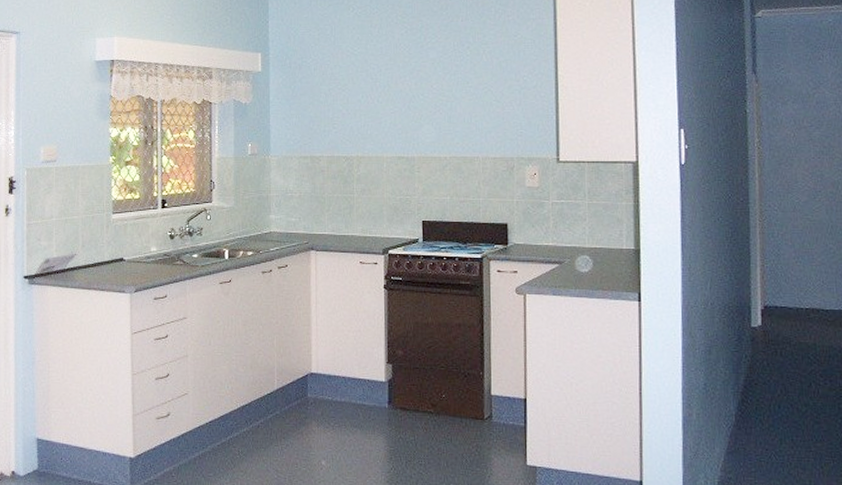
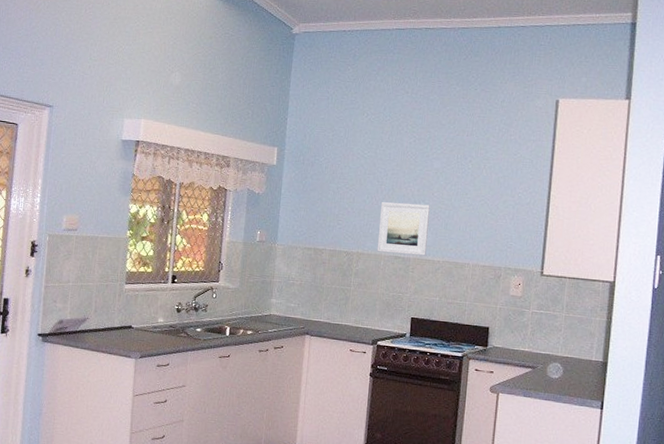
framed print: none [377,98,431,154] -> present [377,202,430,256]

